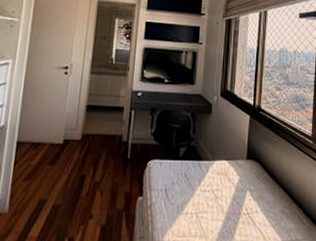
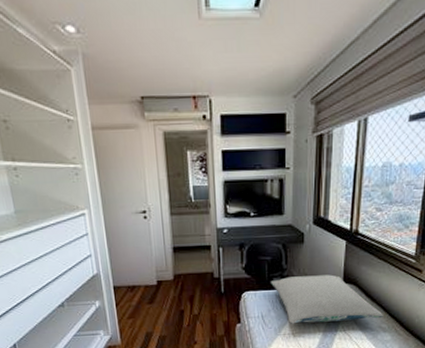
pillow: none [177,147,286,202] -> present [270,274,383,324]

